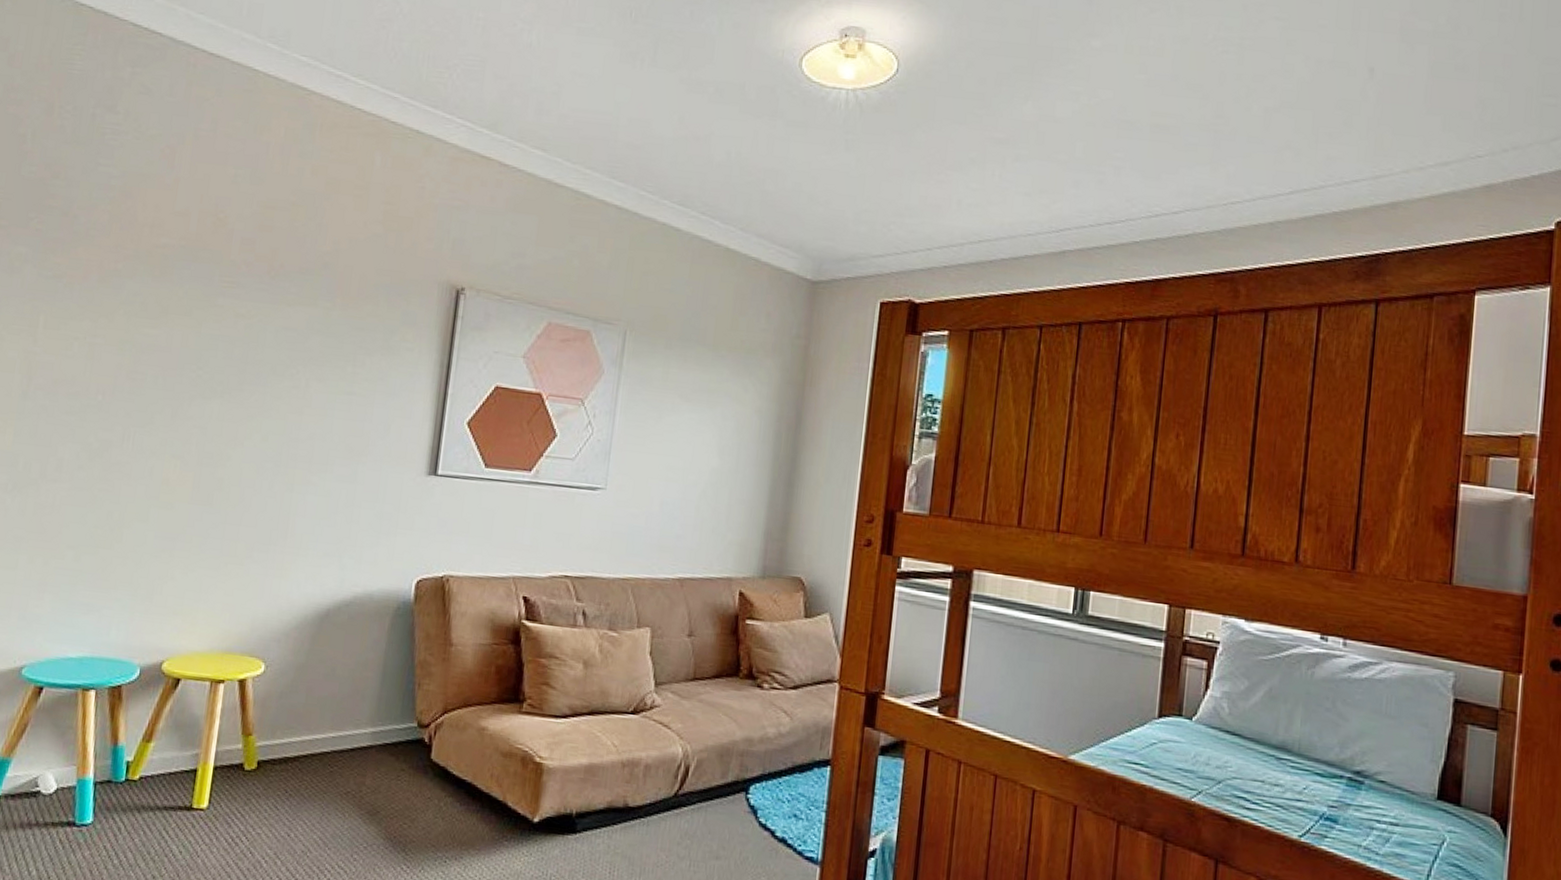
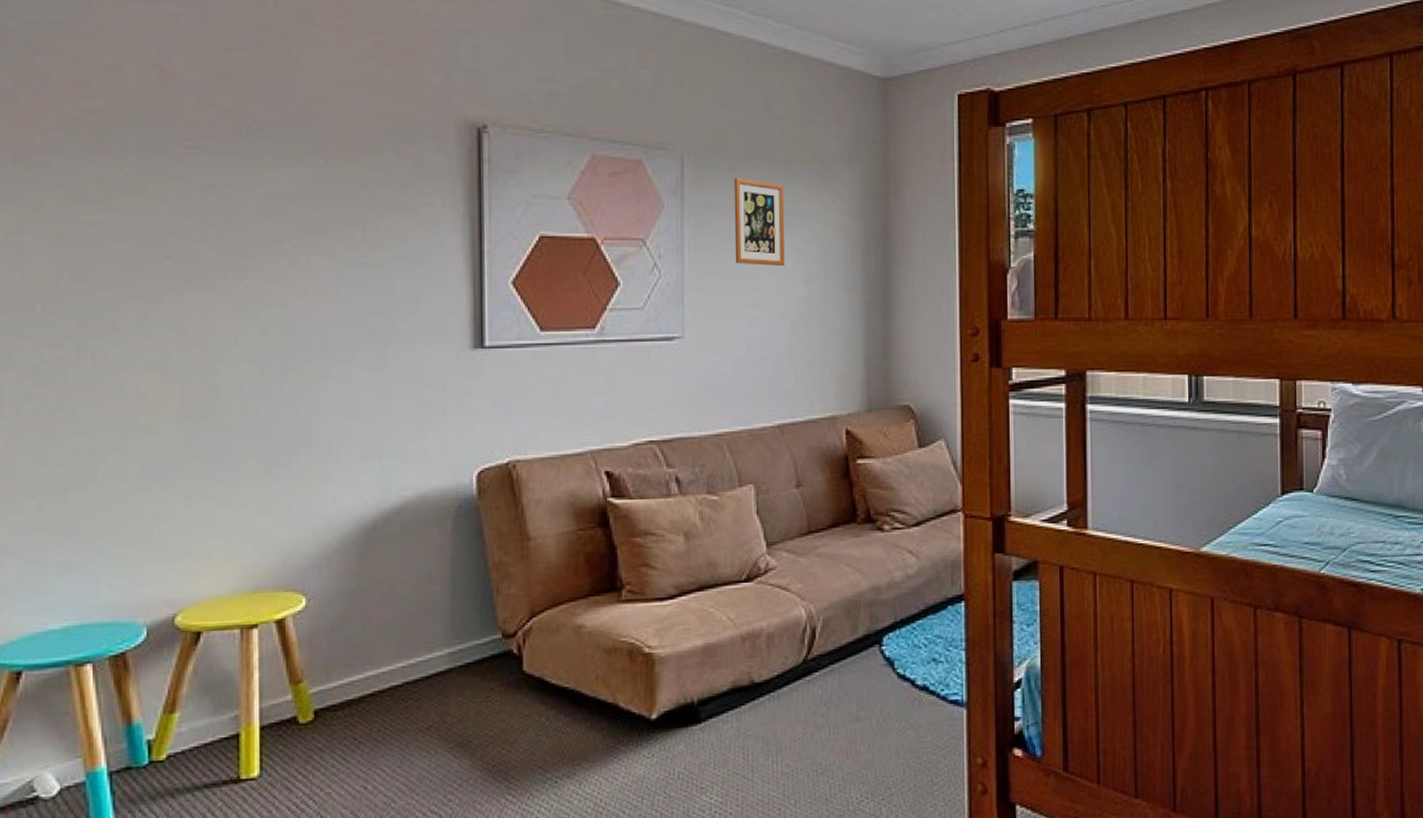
picture frame: none [659,355,711,438] -> present [734,178,786,267]

